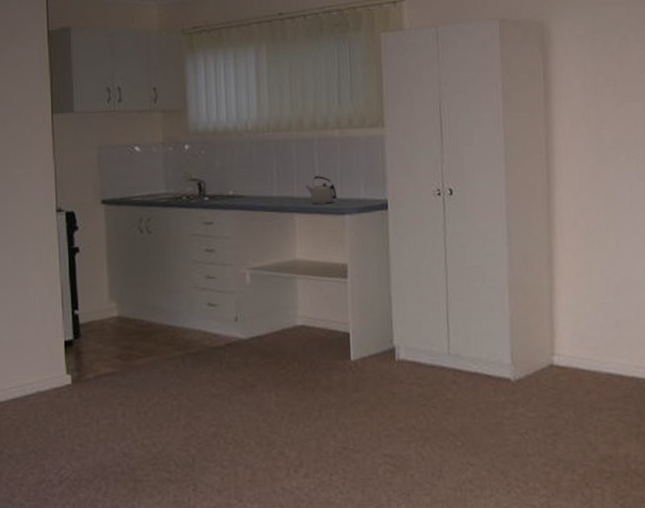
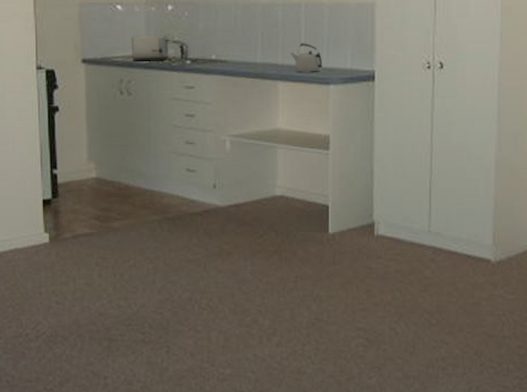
toaster: none [149,173,188,200] -> present [131,34,170,61]

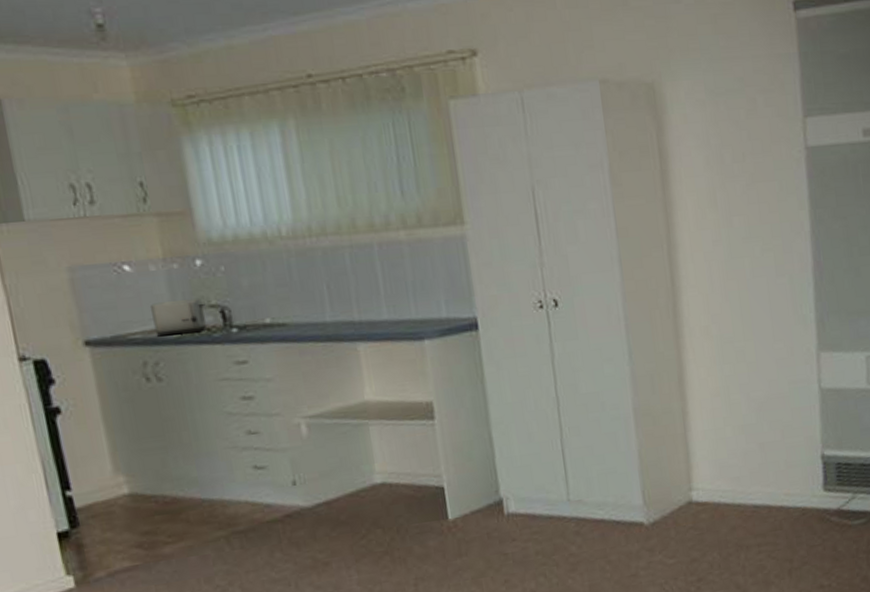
kettle: present [290,43,323,73] -> none [368,291,412,329]

